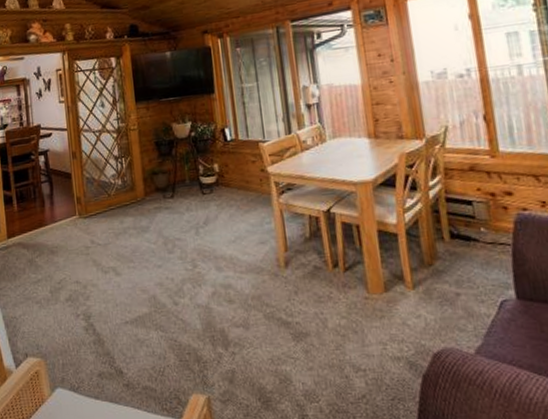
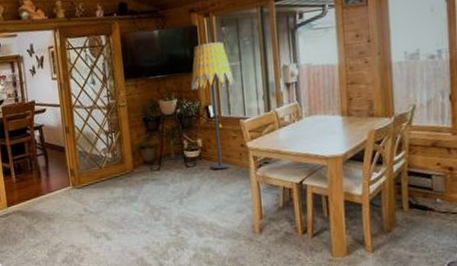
floor lamp: none [205,62,252,197] -> present [191,41,235,170]

